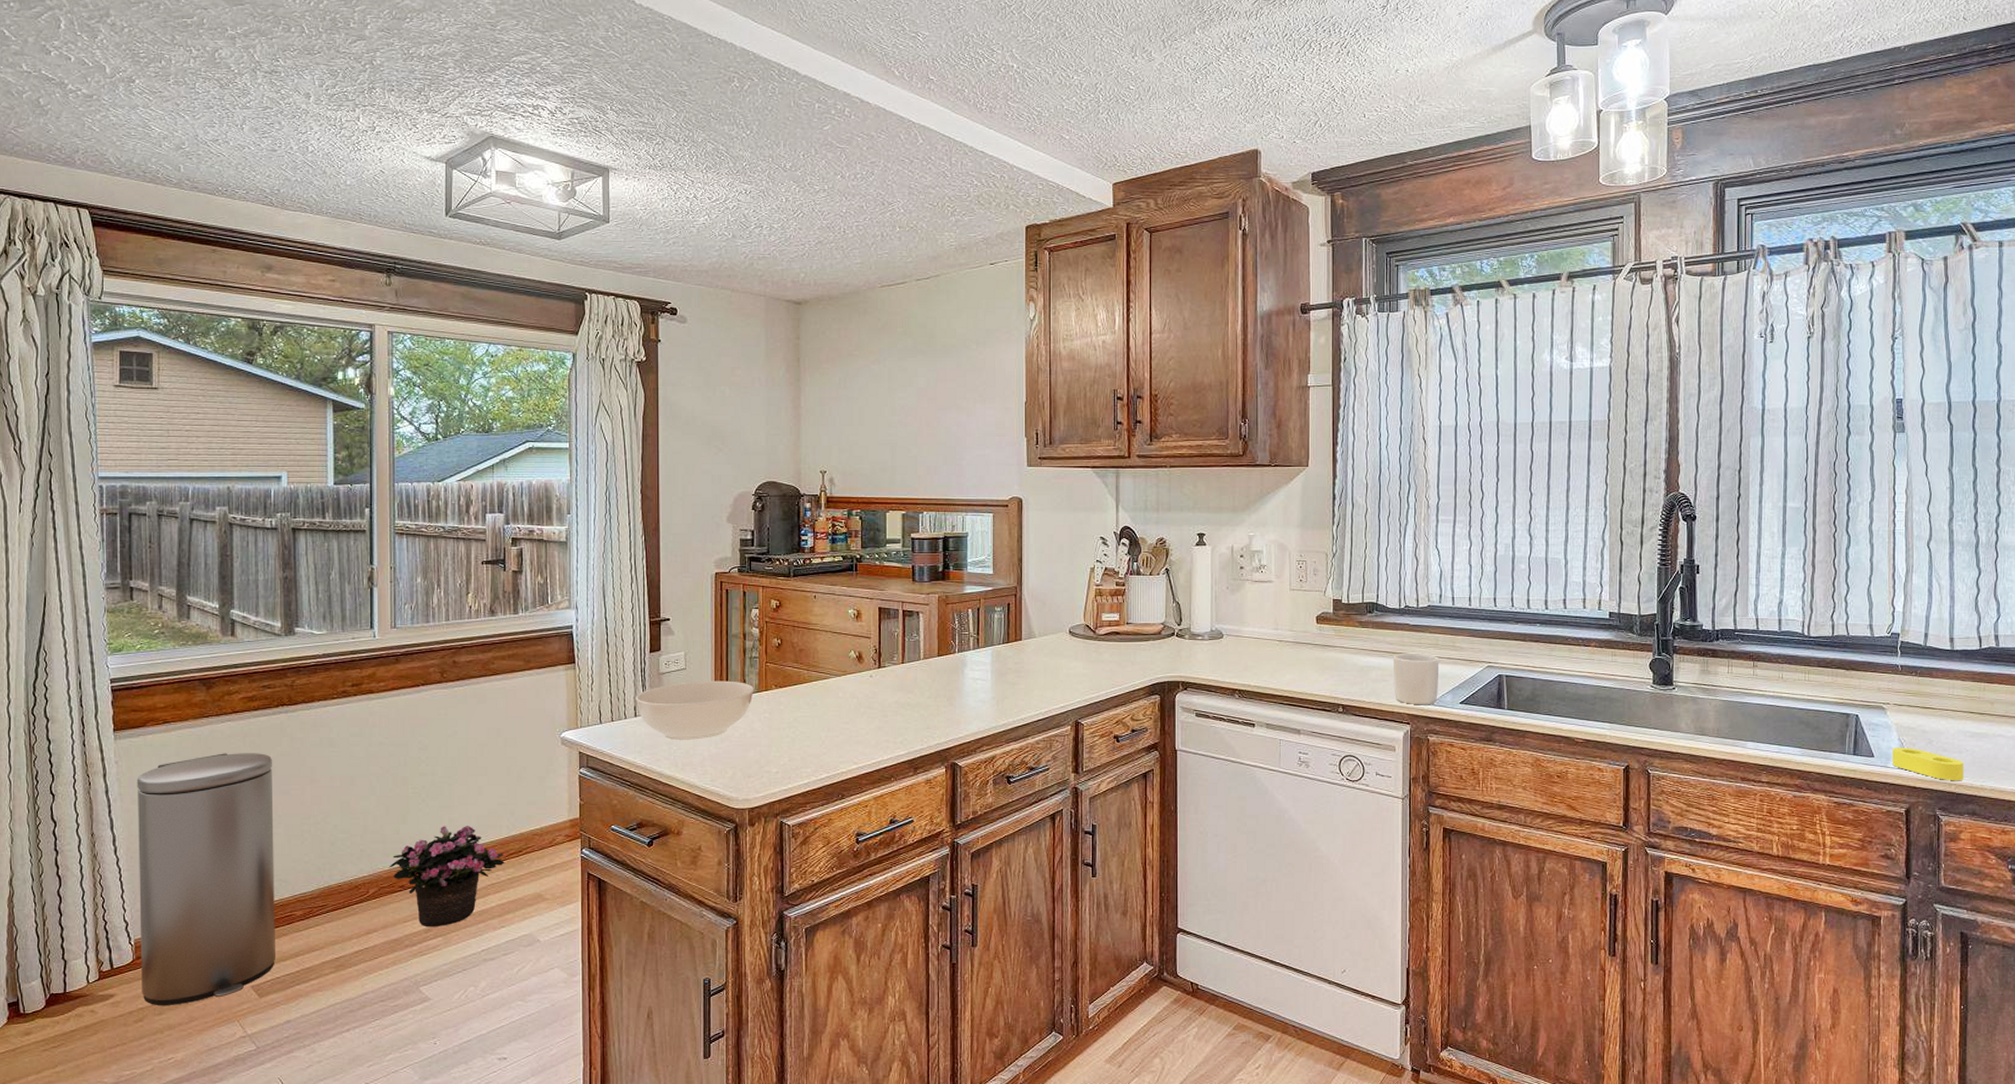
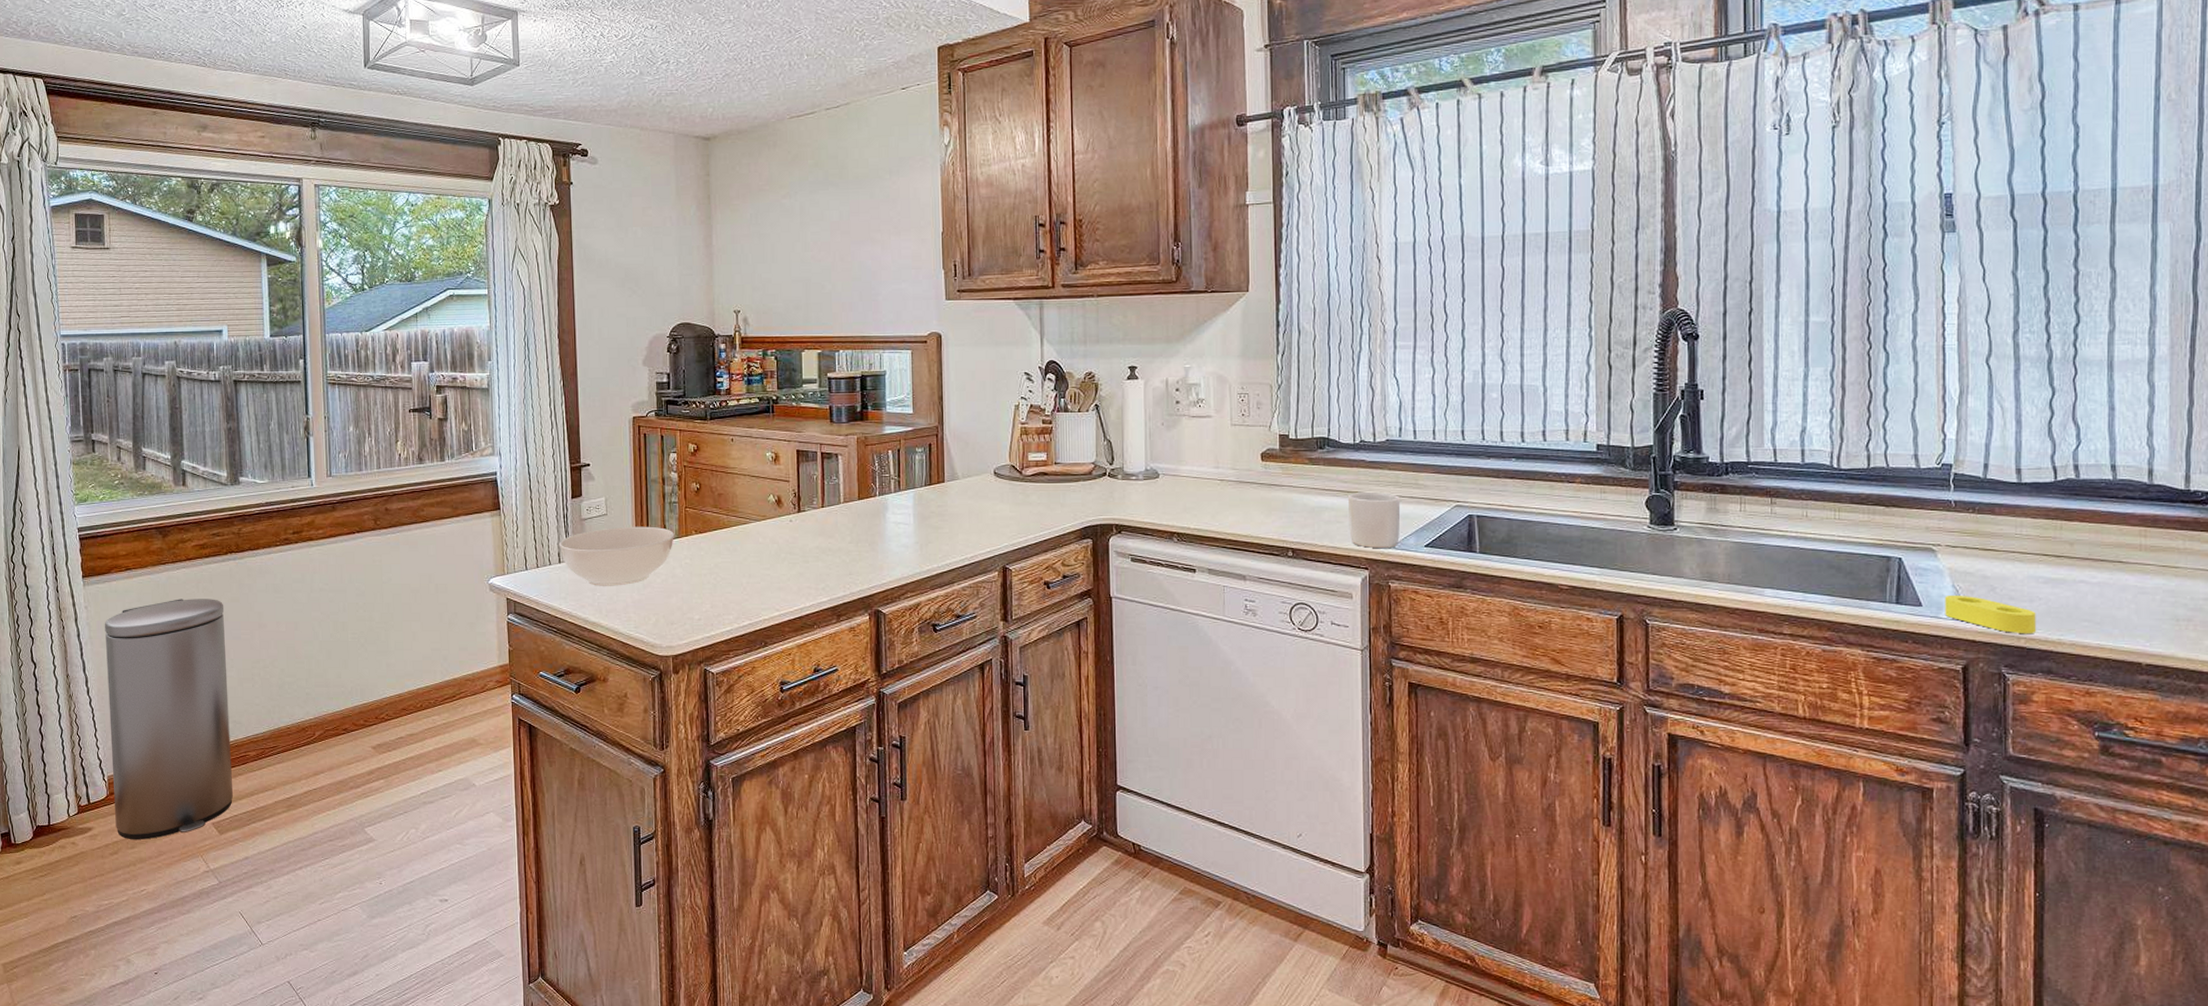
potted flower: present [389,826,505,926] -> none [332,671,440,769]

